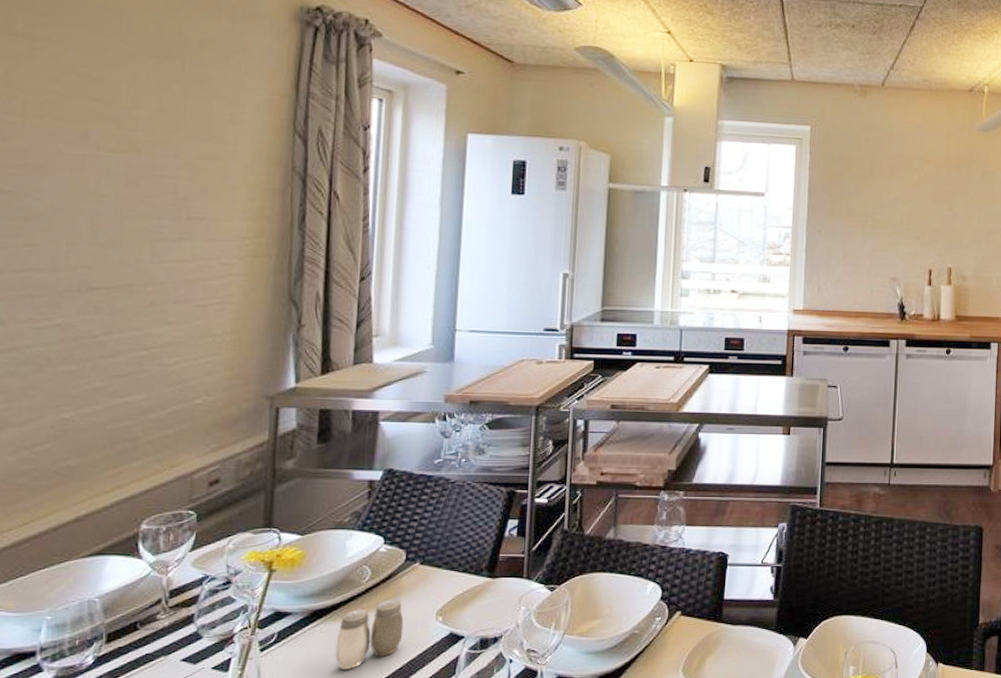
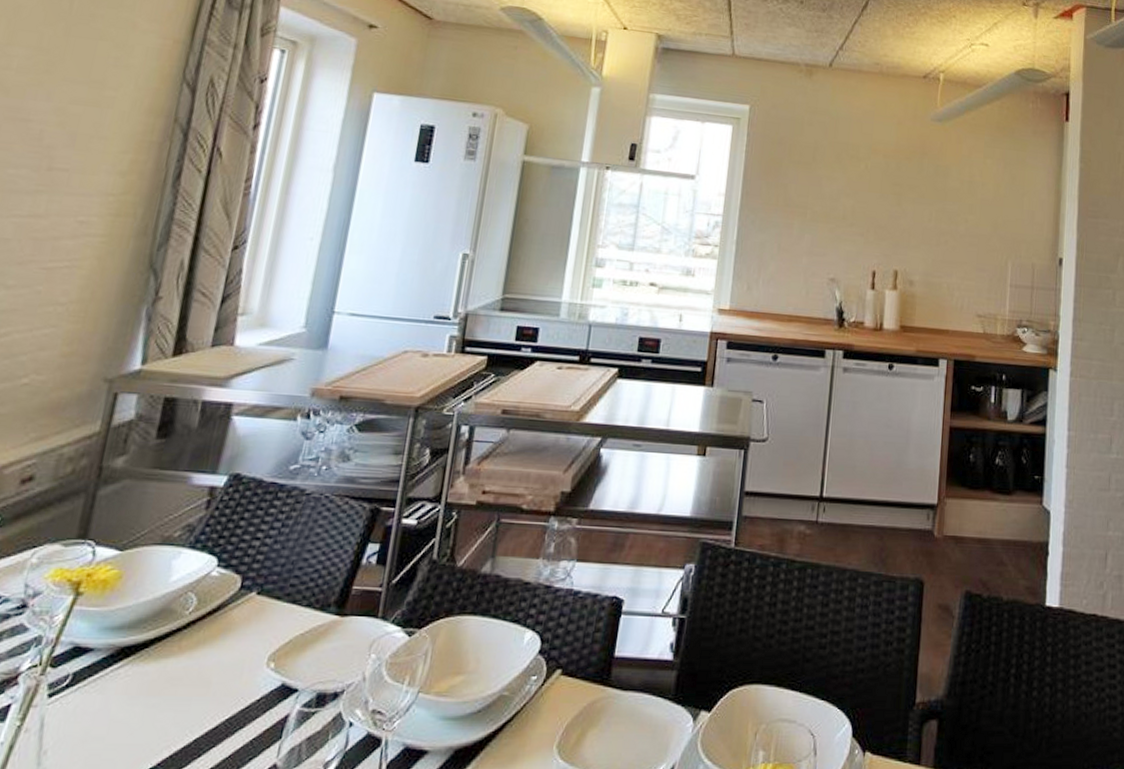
salt and pepper shaker: present [335,598,404,669] -> none [138,636,229,726]

